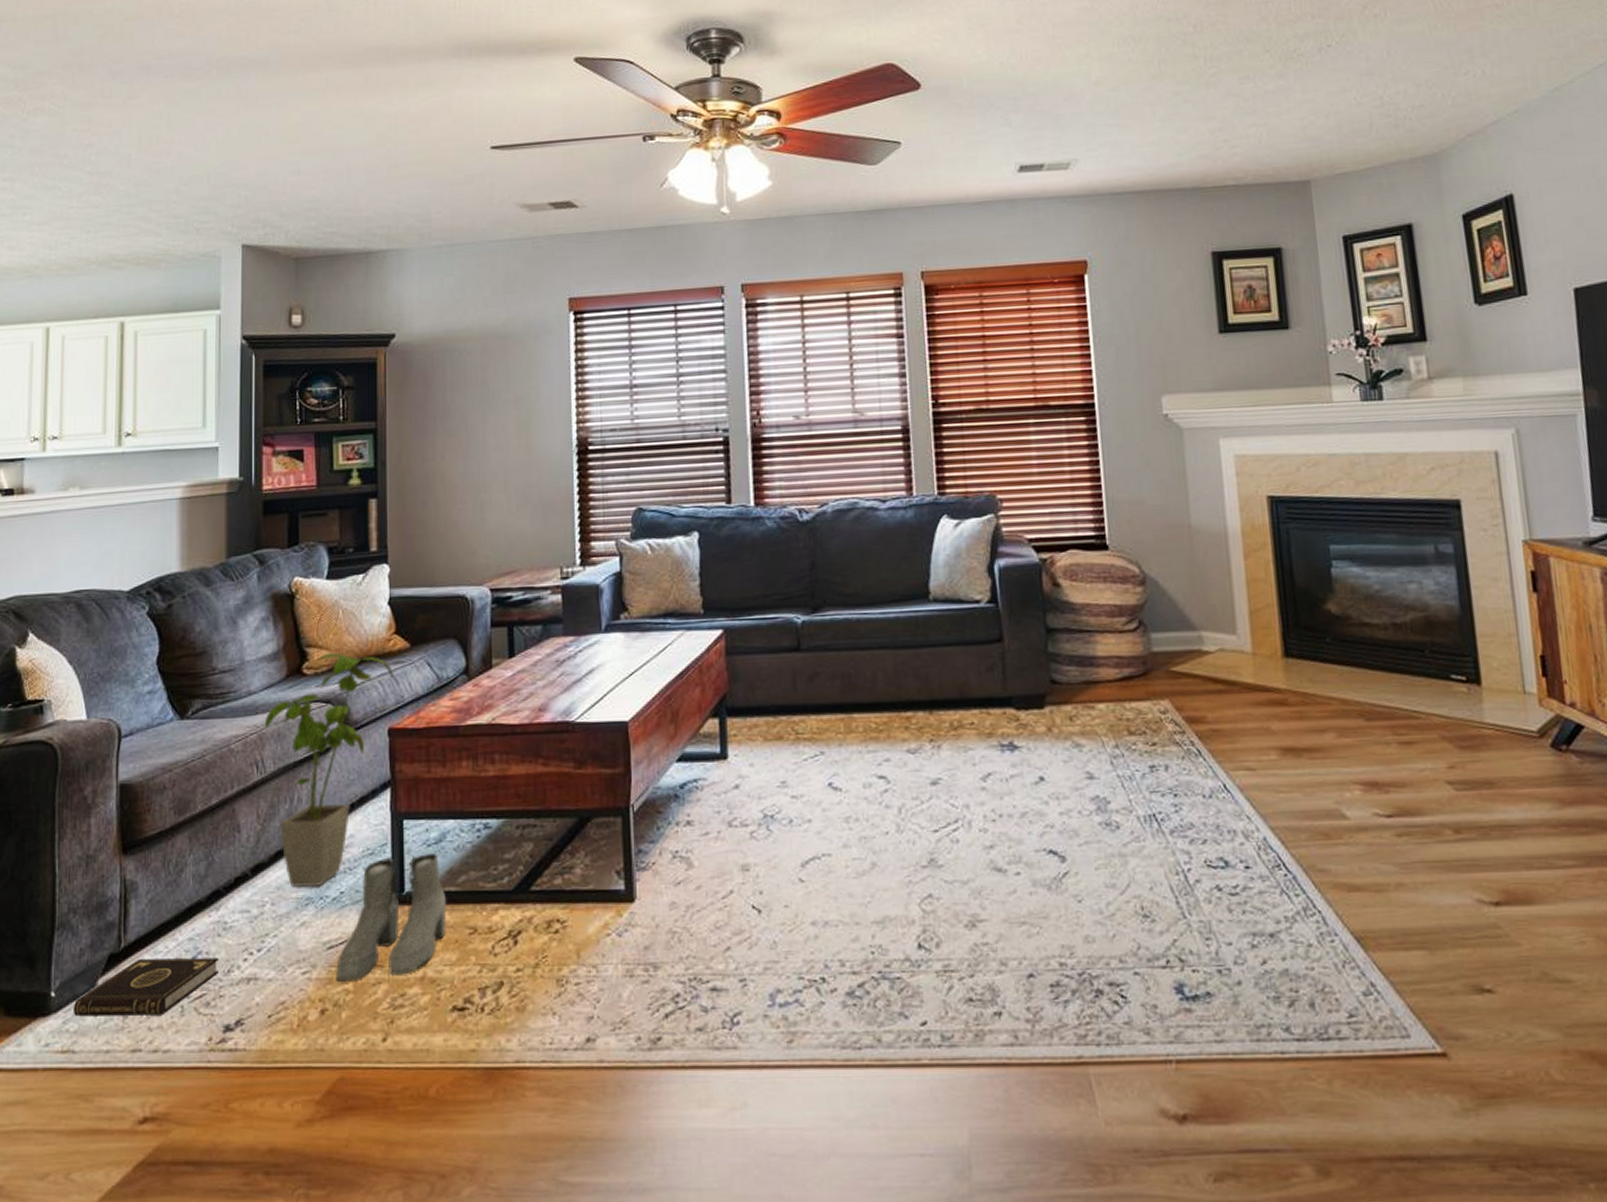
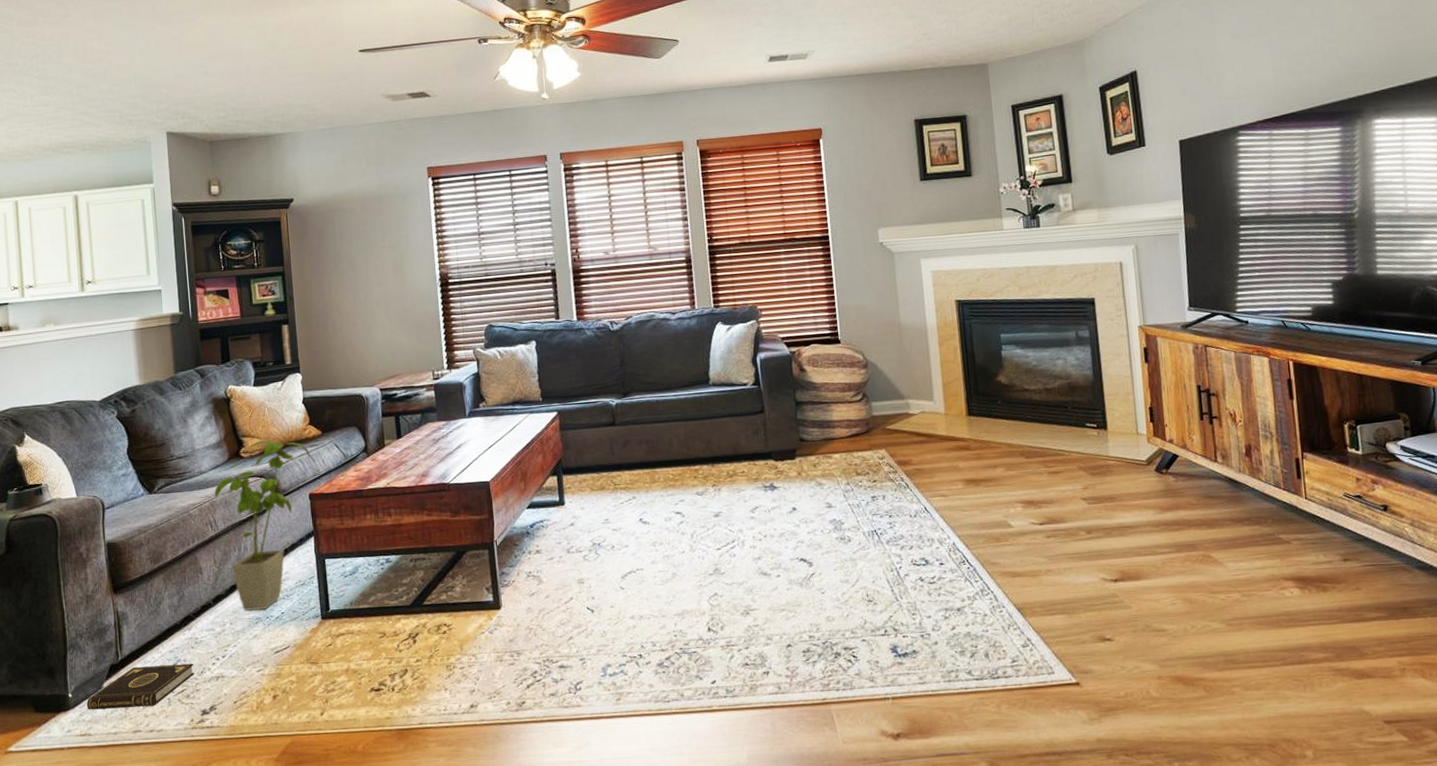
boots: present [336,853,447,982] -> none [282,582,363,676]

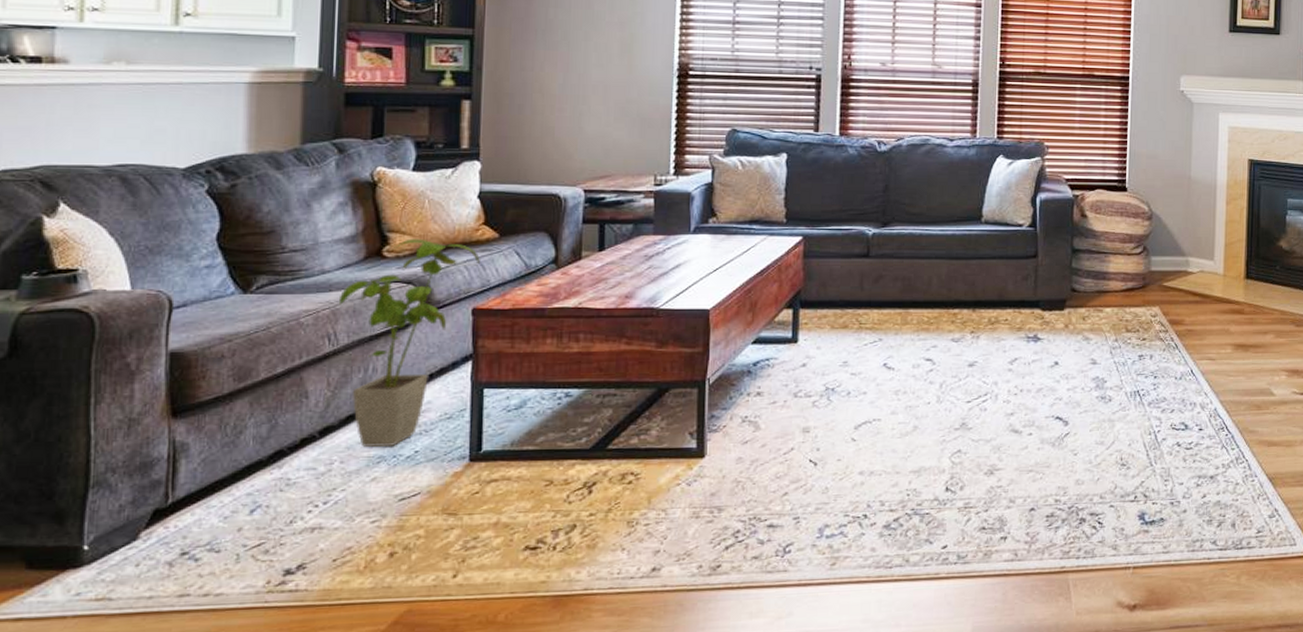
book: present [87,663,194,710] -> none [111,510,280,567]

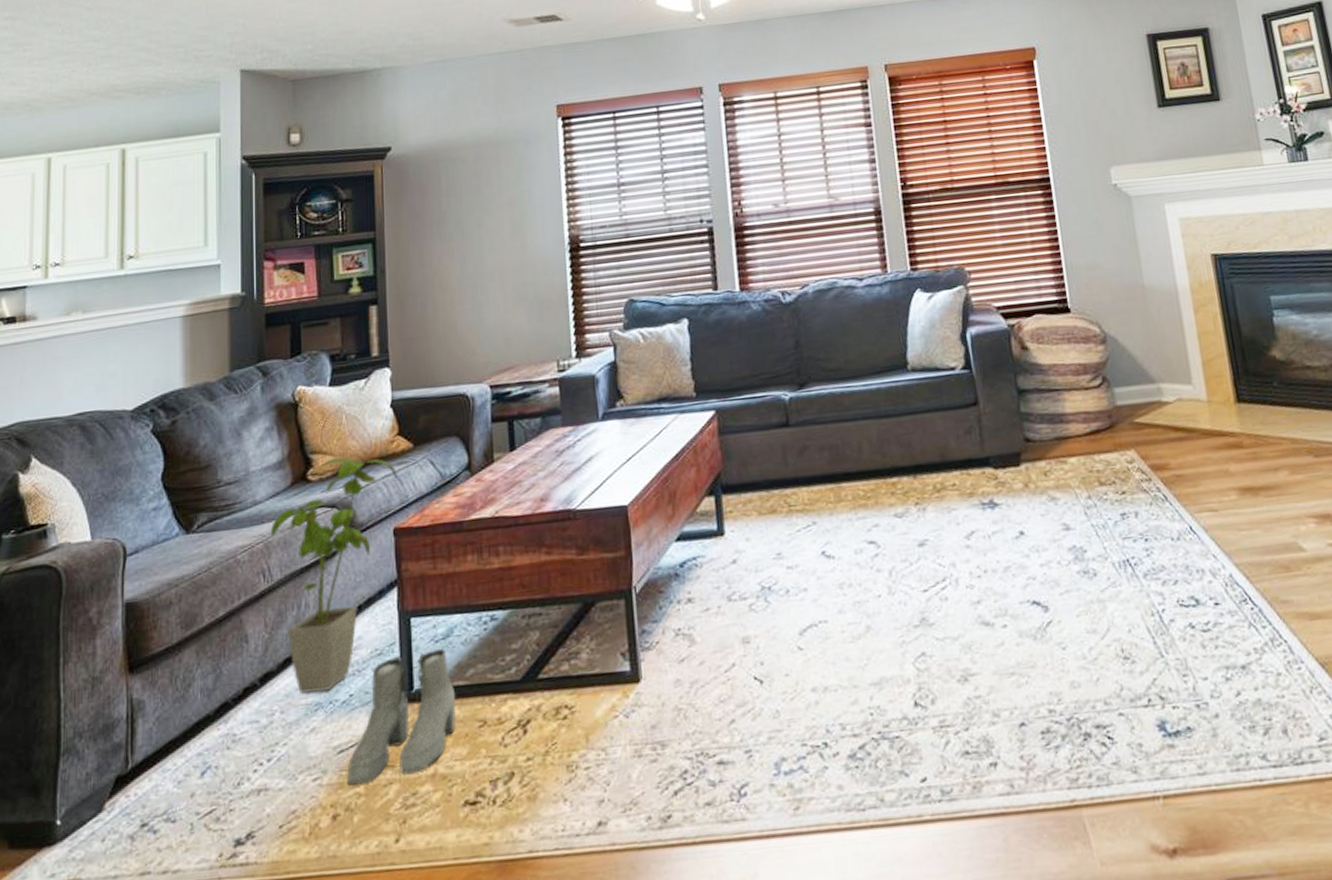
boots: none [407,418,525,529] -> present [347,649,457,786]

